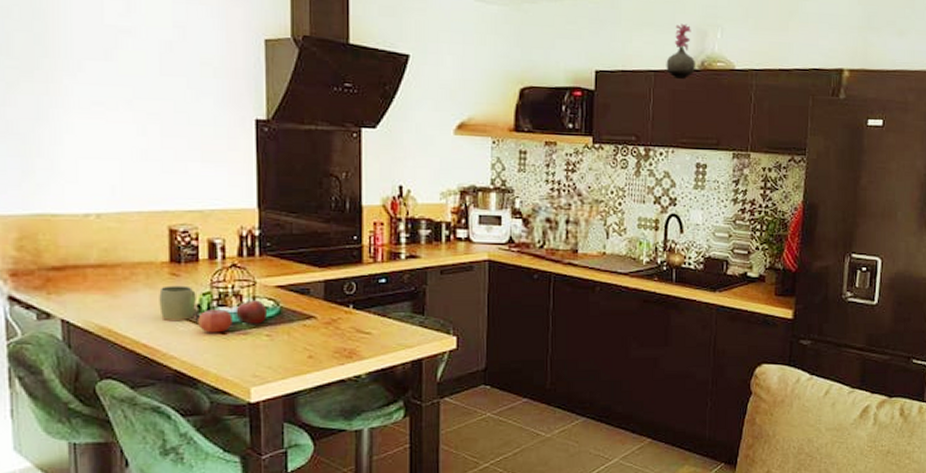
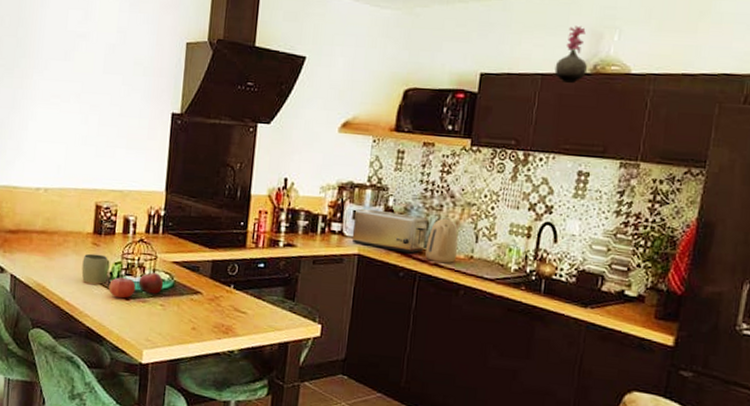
toaster: none [480,212,557,255] -> present [352,208,428,254]
kettle: none [558,217,590,262] -> present [425,218,458,264]

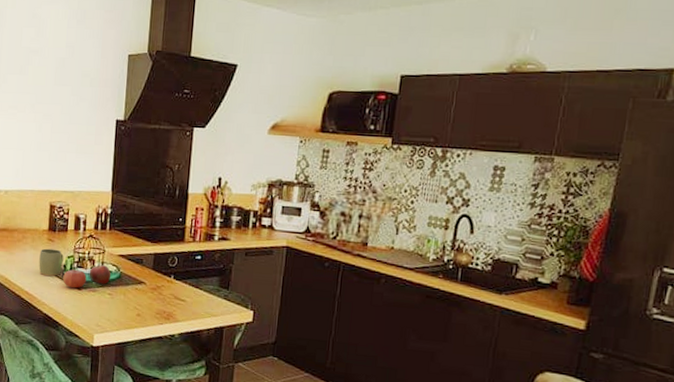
toaster: present [352,208,428,254] -> none [280,204,351,246]
kettle: present [425,218,458,264] -> none [349,212,380,255]
vase: present [554,25,587,84] -> none [472,27,504,83]

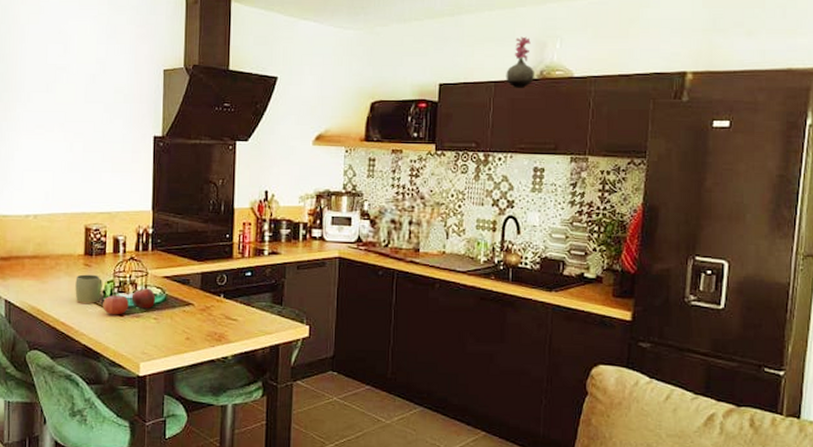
vase: none [472,27,504,83] -> present [506,36,534,89]

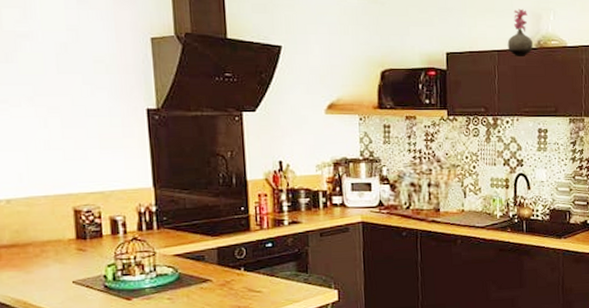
mug: present [75,274,102,303] -> none [68,259,102,291]
fruit: present [103,294,129,315] -> none [105,277,137,300]
fruit: present [131,288,156,310] -> none [139,268,168,291]

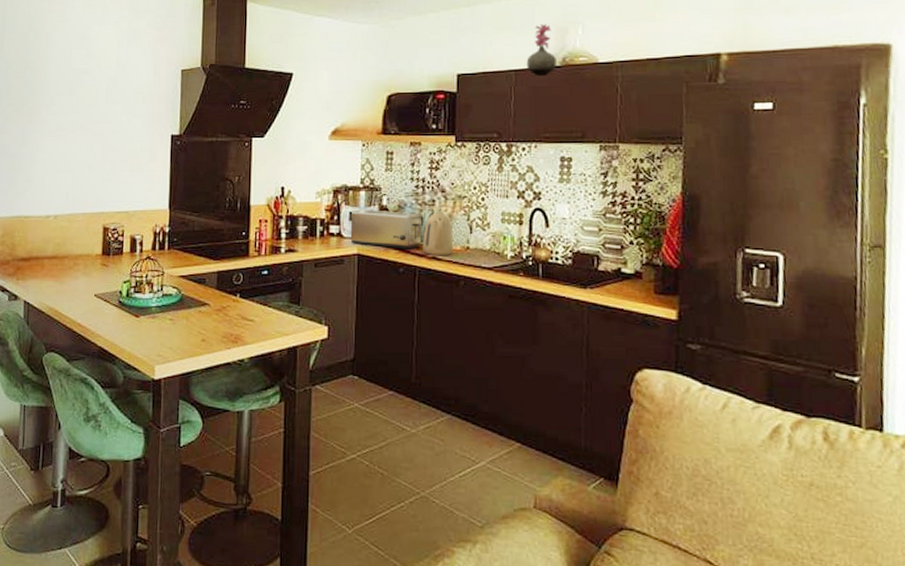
toaster: none [353,180,421,215] -> present [350,209,422,249]
kettle: none [422,180,451,220] -> present [423,212,454,256]

